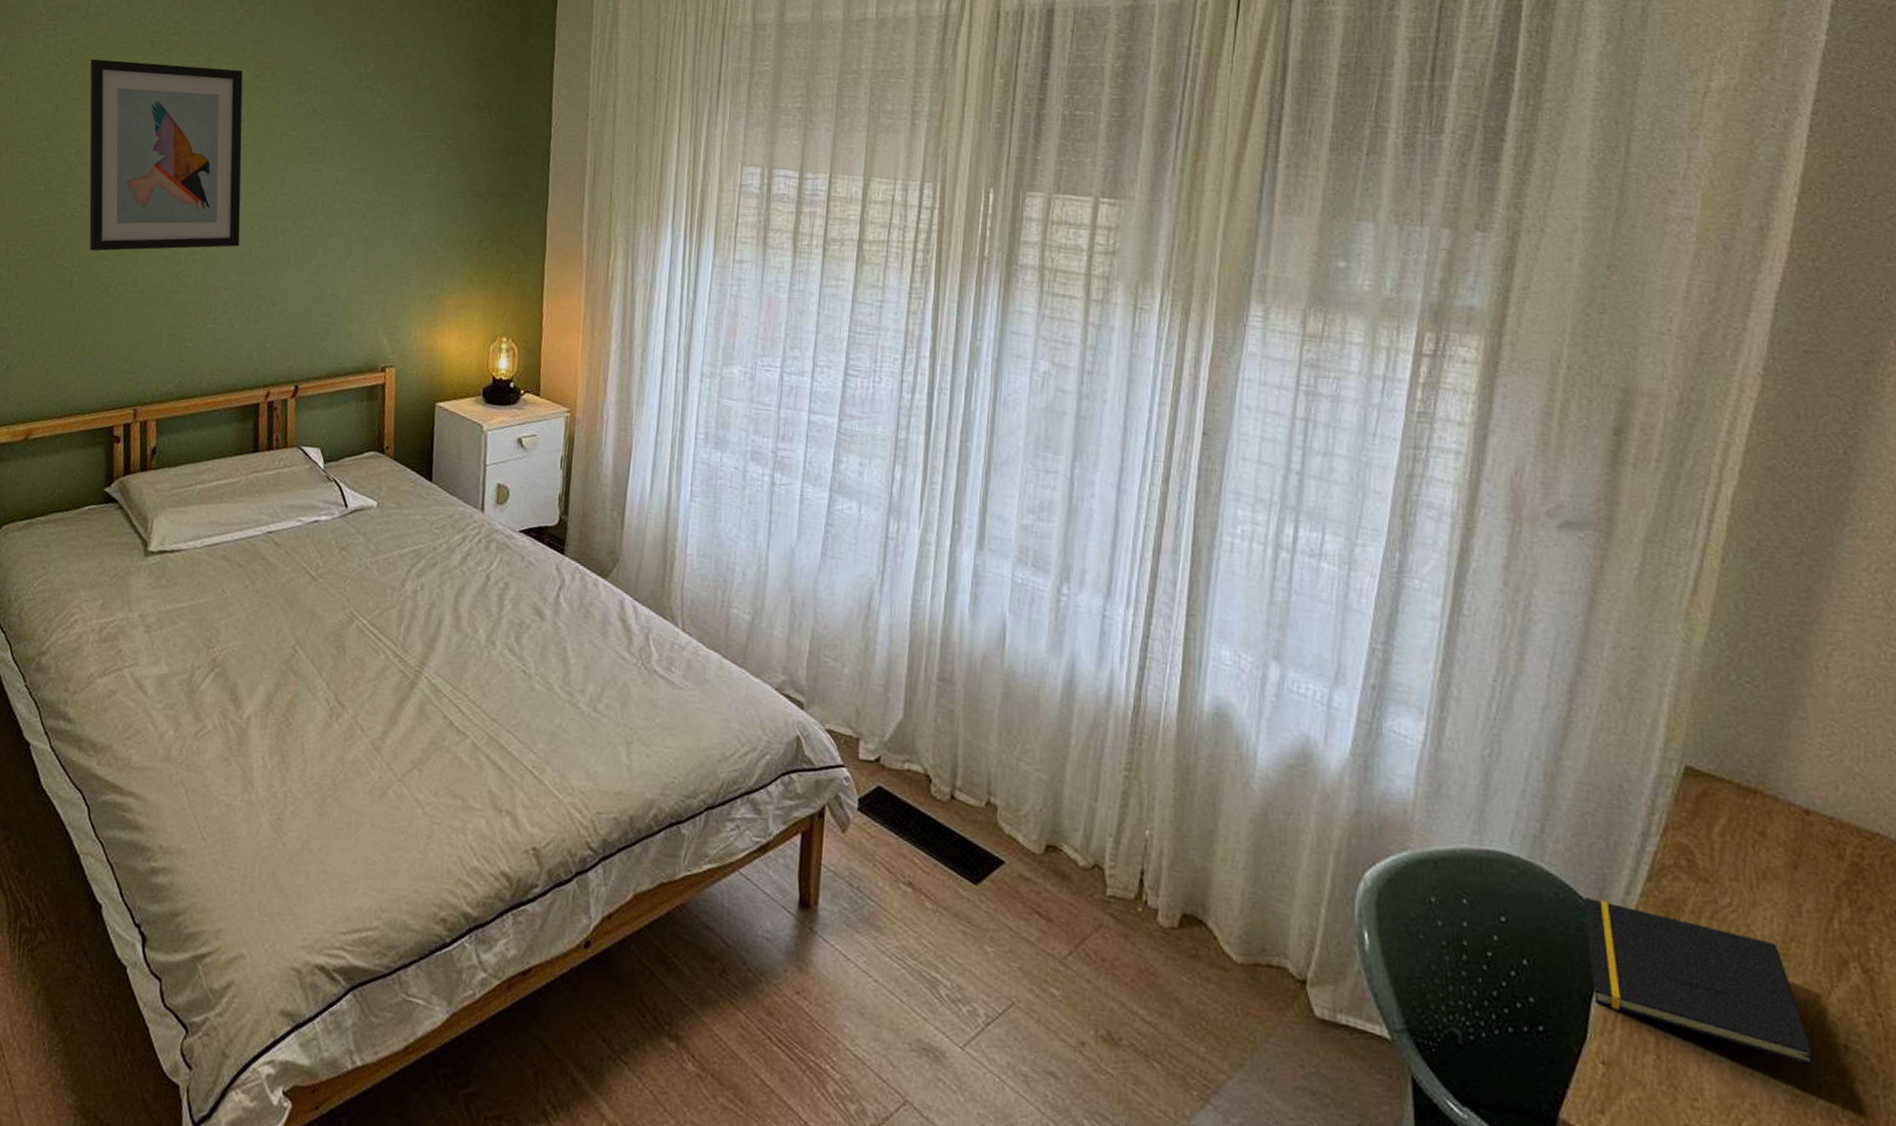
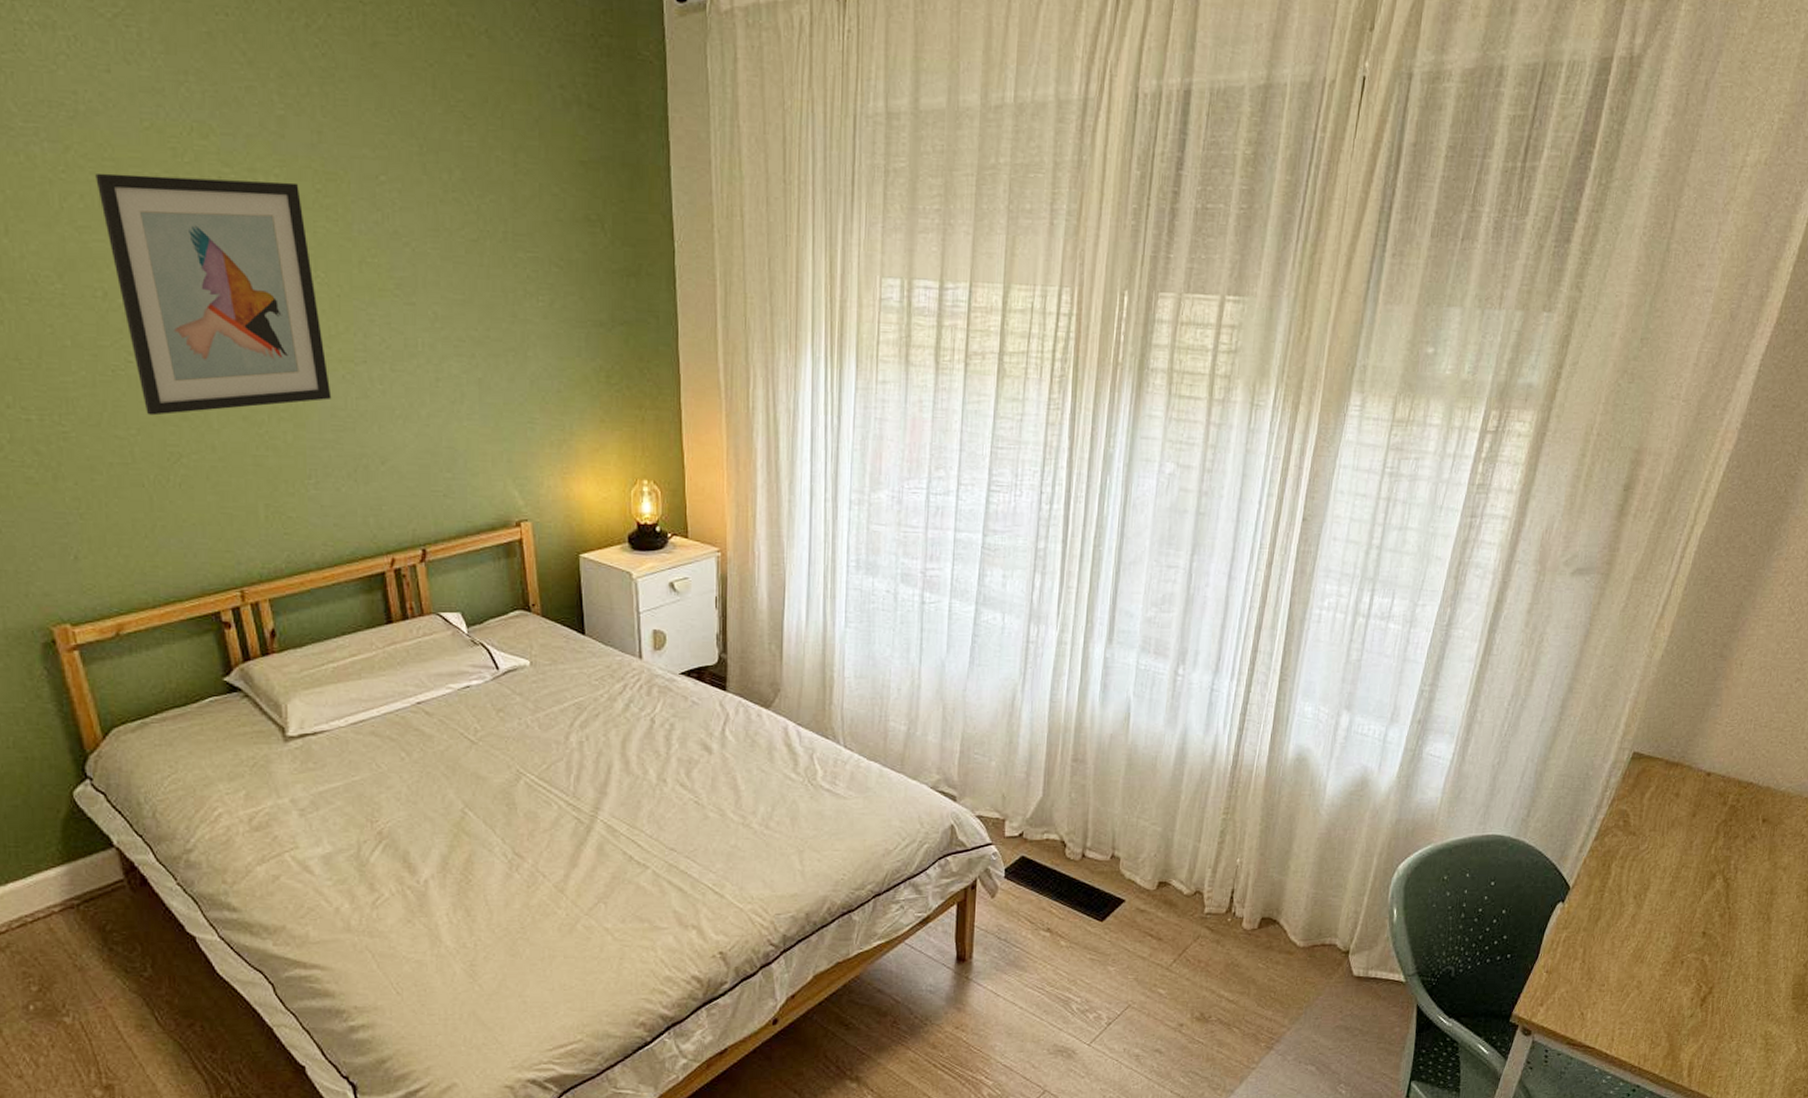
notepad: present [1584,897,1816,1066] -> none [1547,859,1684,949]

